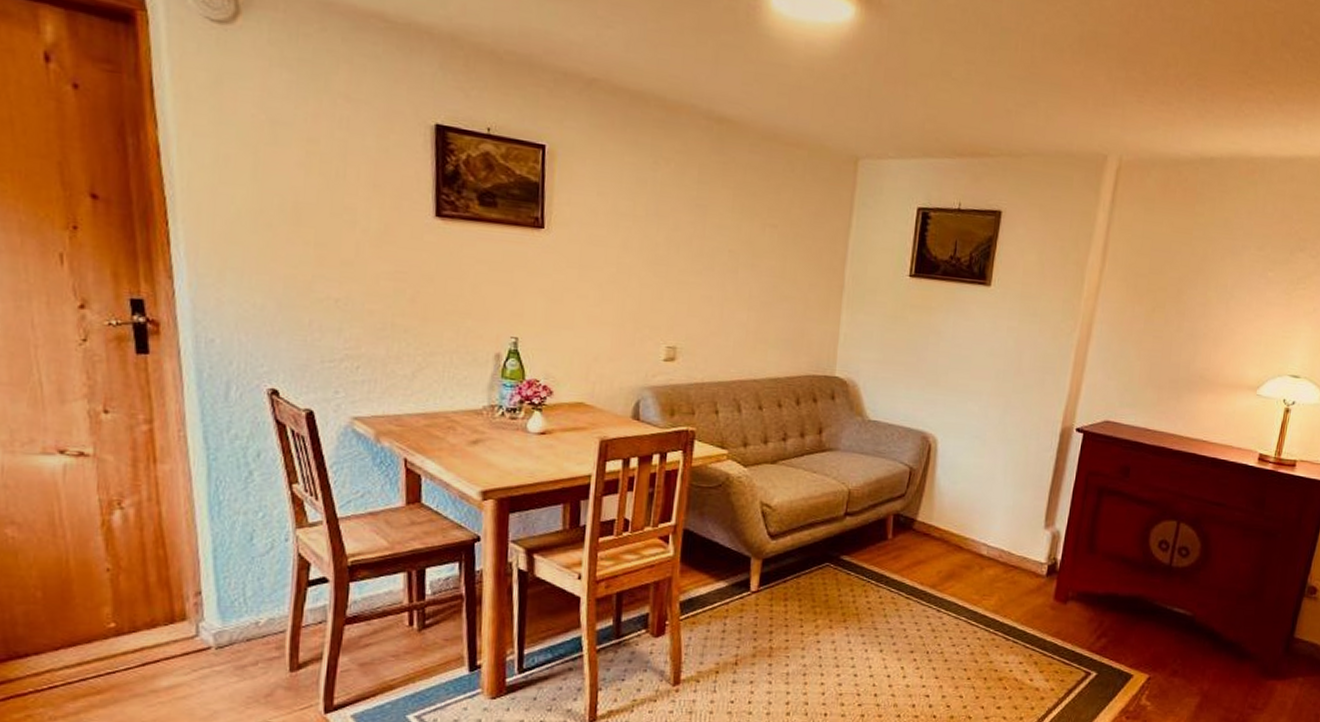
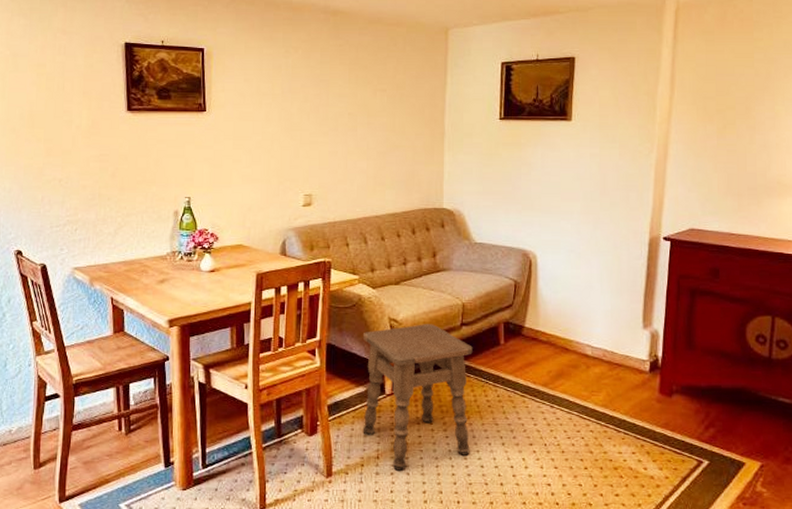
side table: none [720,511,856,679] -> present [363,324,473,471]

